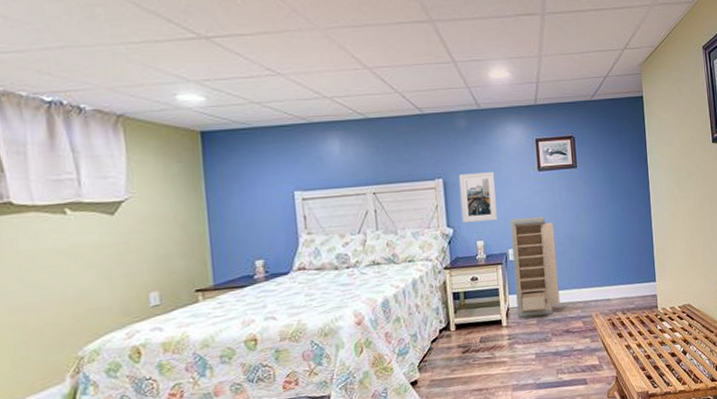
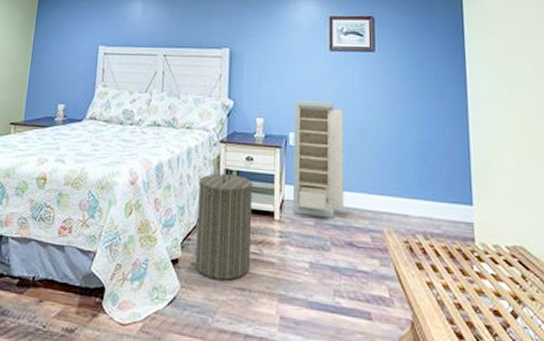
laundry hamper: none [428,290,486,389] -> present [195,167,253,281]
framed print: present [459,172,498,223] -> none [244,46,282,98]

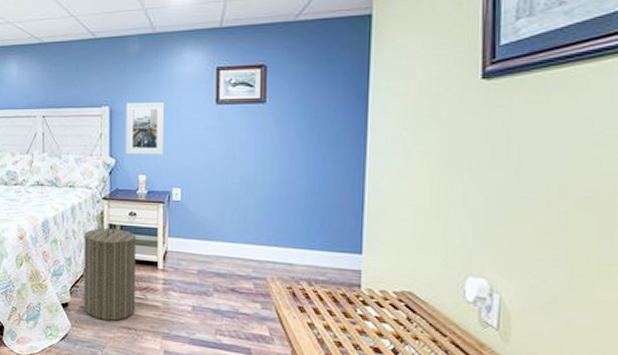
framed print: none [244,46,282,98] -> present [126,102,165,155]
storage cabinet: present [293,99,344,219] -> none [177,155,229,268]

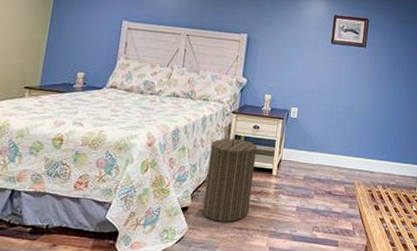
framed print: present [126,102,165,155] -> none [257,33,293,79]

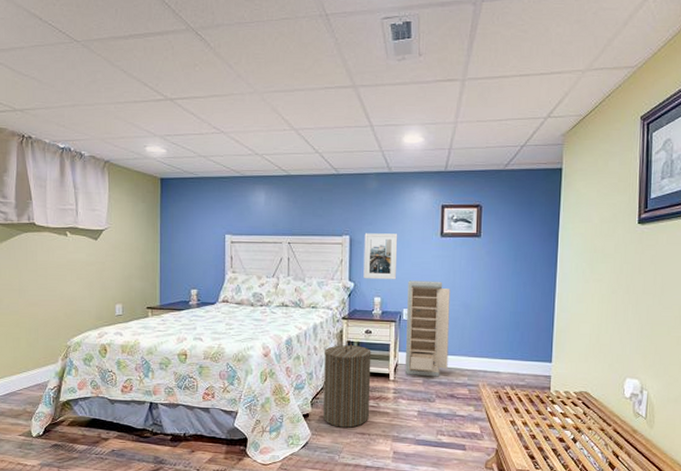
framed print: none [257,33,293,79] -> present [363,233,398,280]
storage cabinet: none [288,81,336,174] -> present [405,280,450,377]

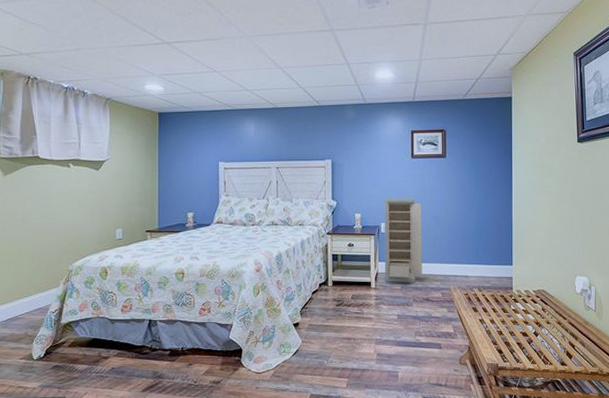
laundry hamper: present [323,339,371,428] -> none [312,252,355,334]
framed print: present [363,233,398,280] -> none [344,157,375,198]

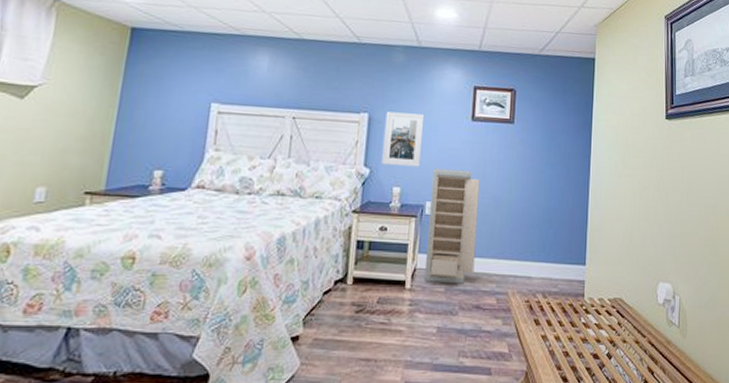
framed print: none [344,157,375,198] -> present [381,111,425,167]

